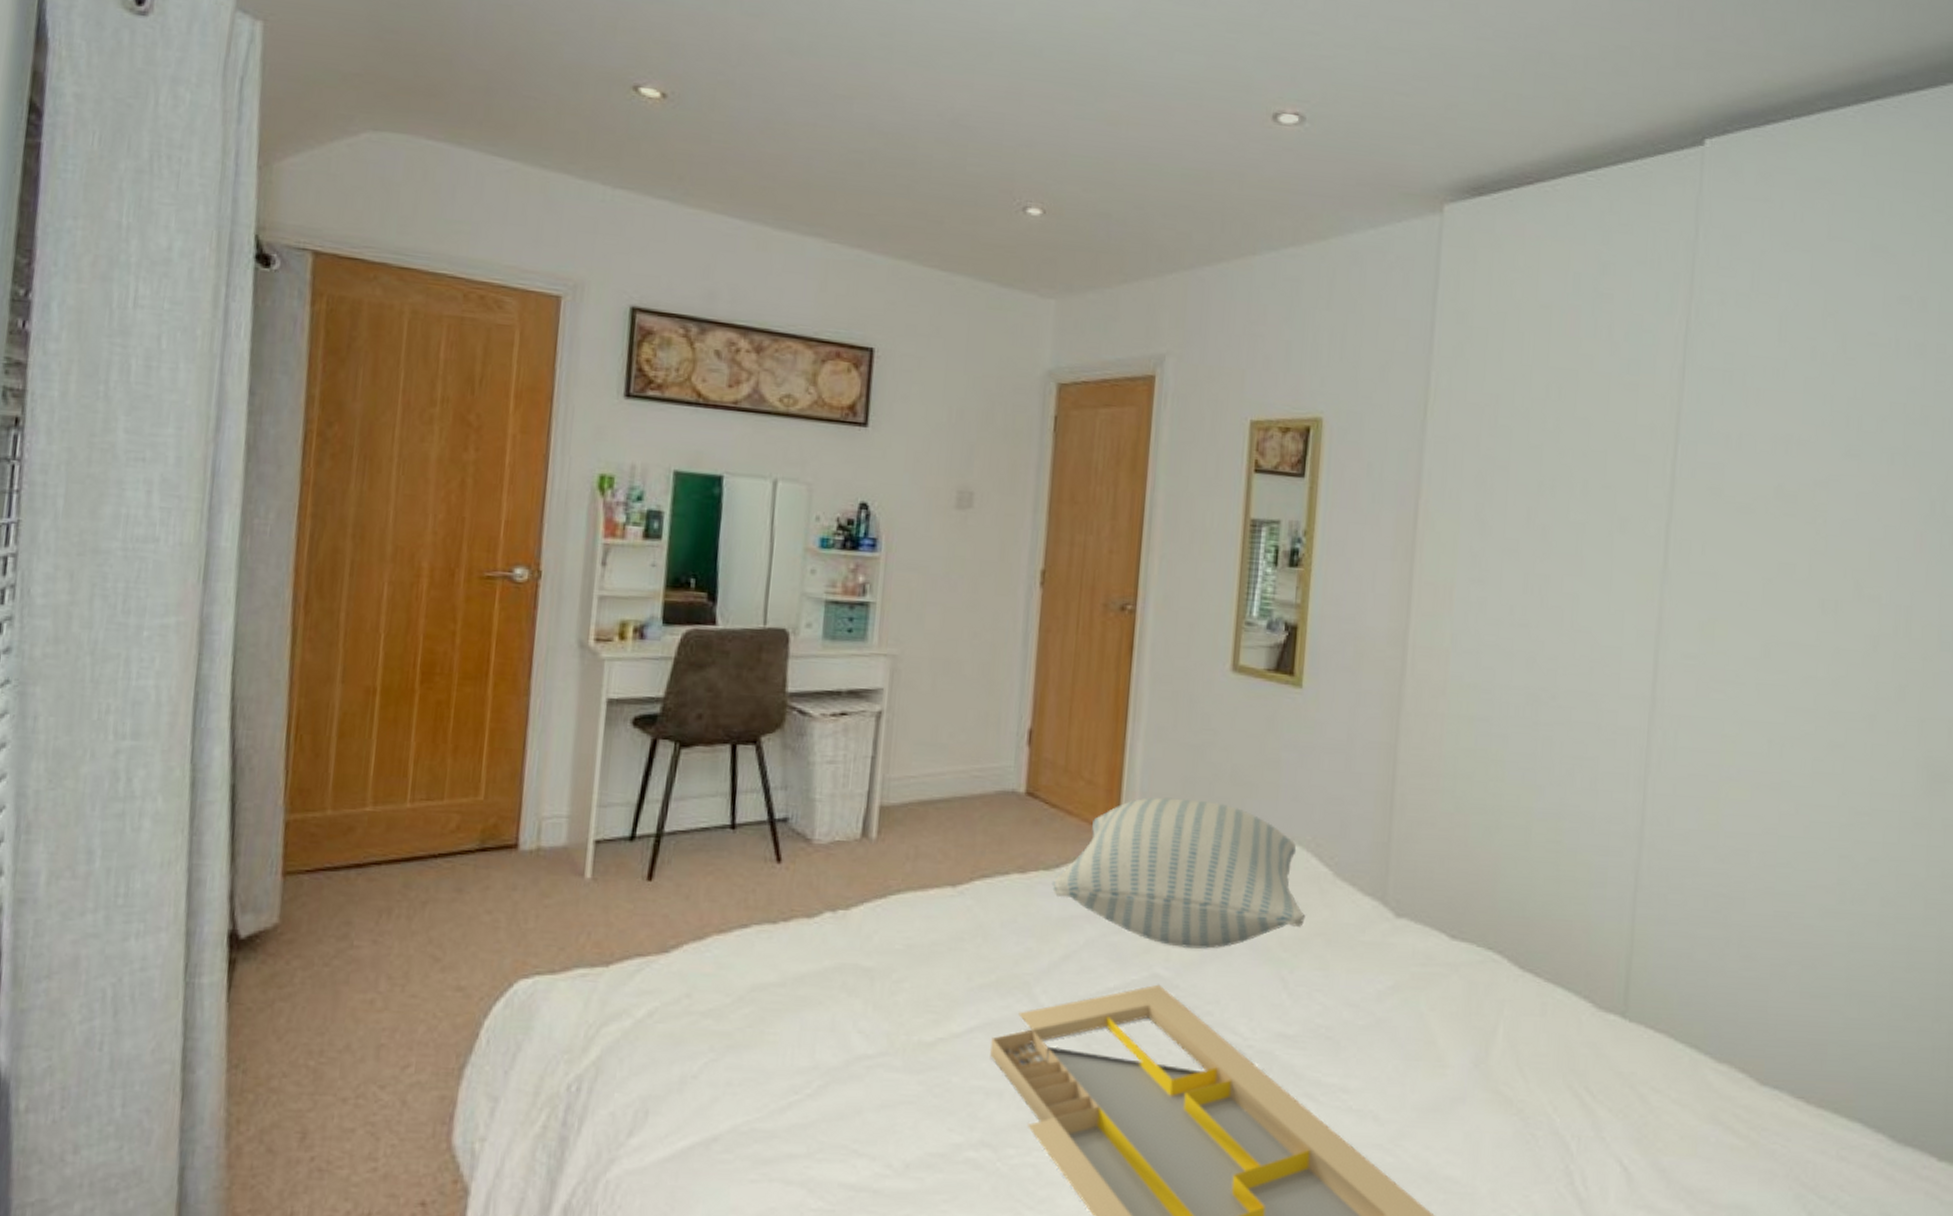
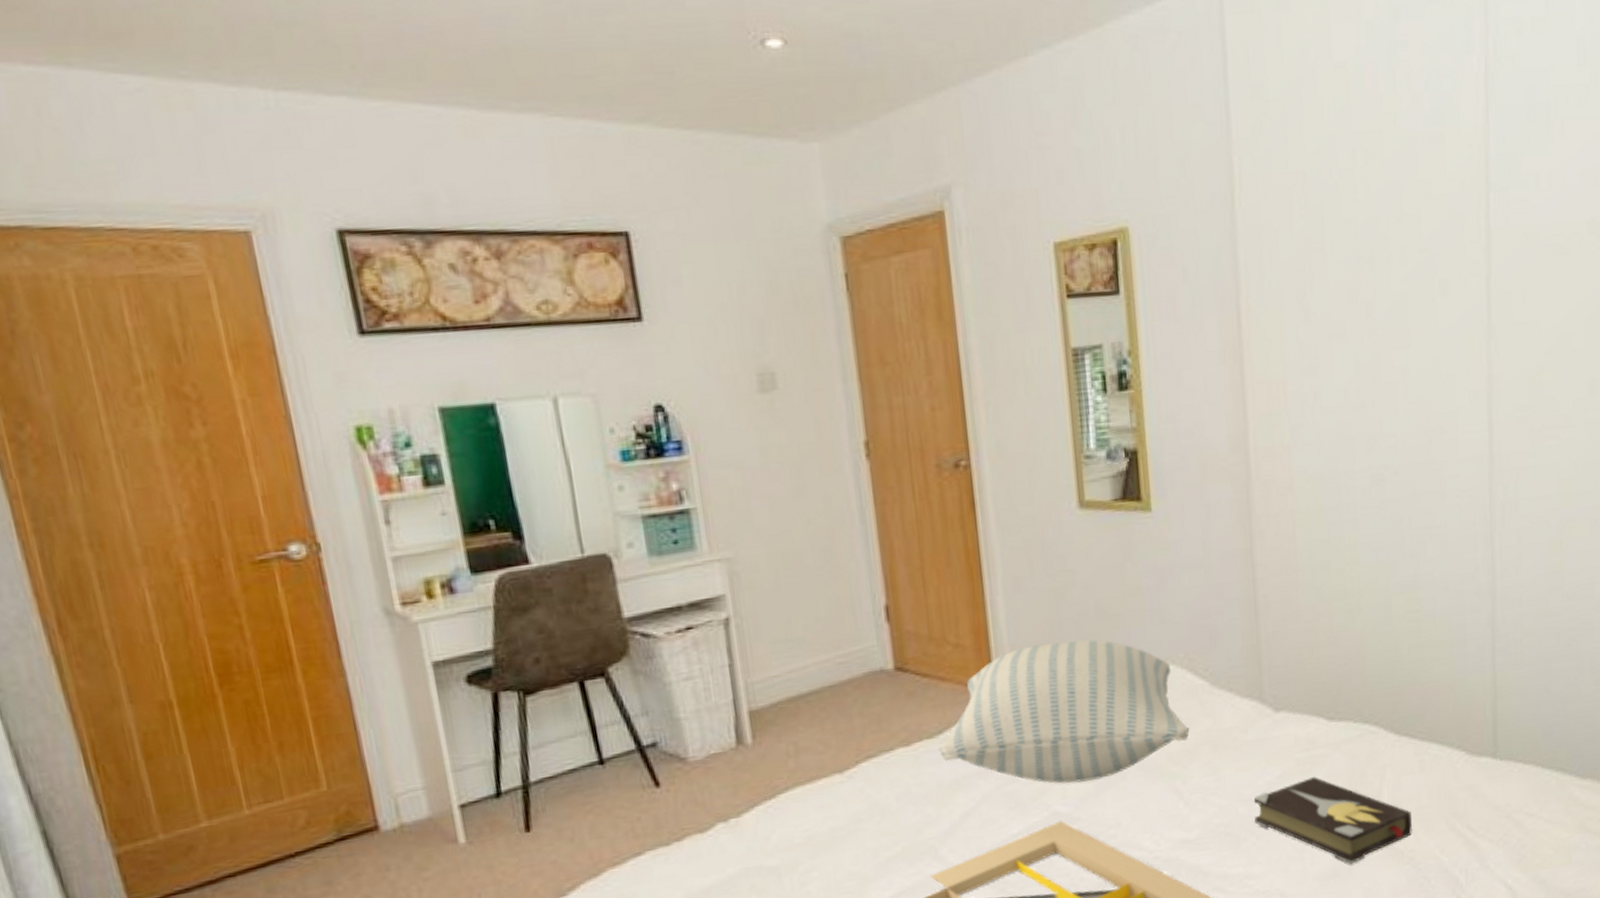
hardback book: none [1358,995,1526,1101] -> present [1253,777,1412,864]

